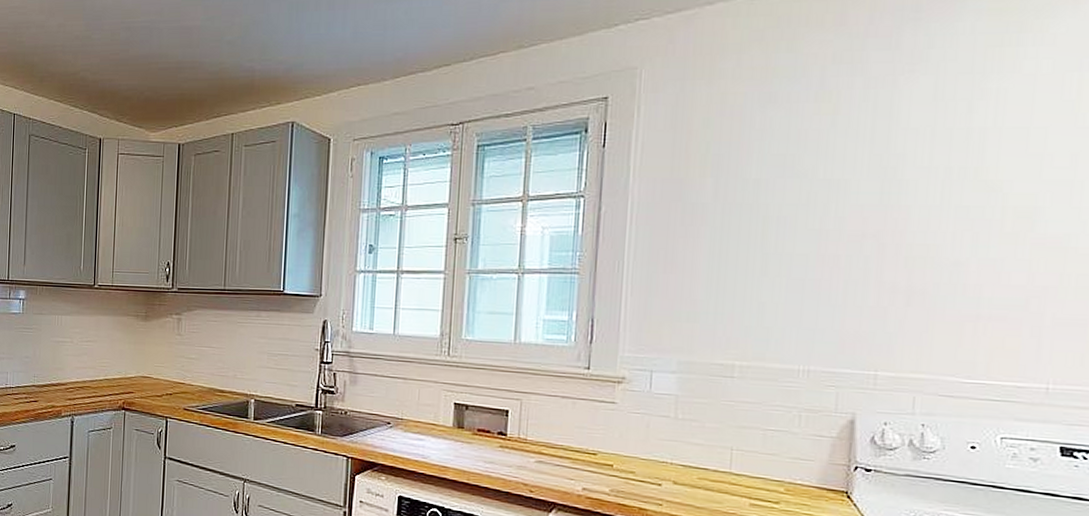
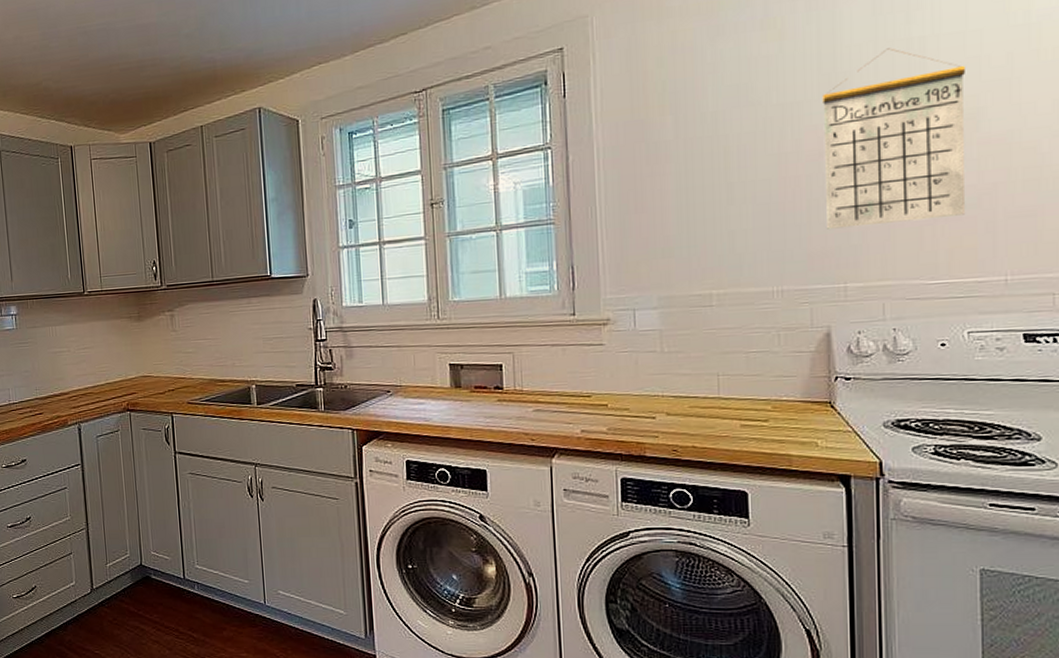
calendar: none [863,135,1027,317] -> present [822,48,967,229]

